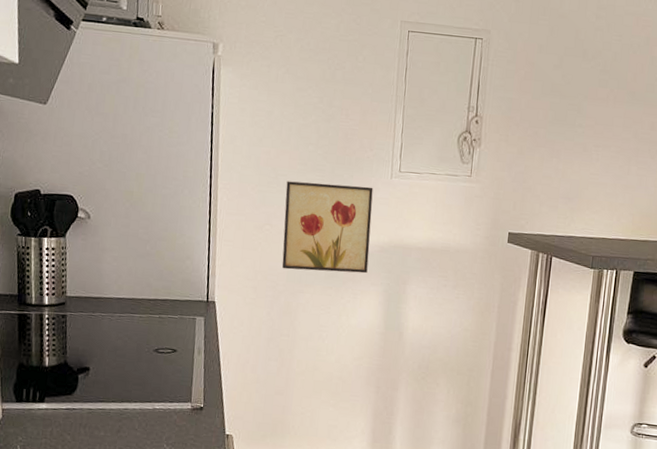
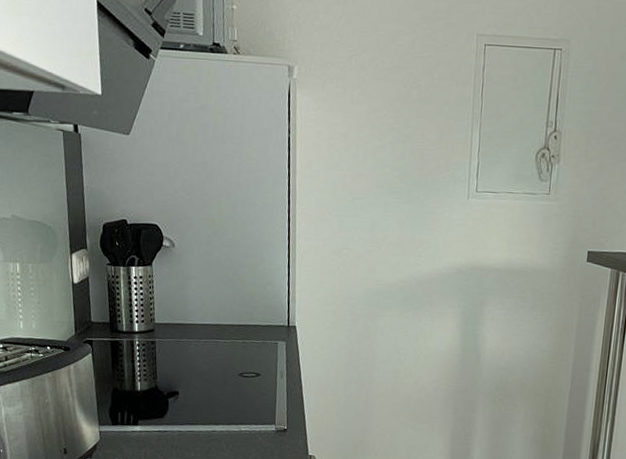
wall art: present [282,181,373,274] -> none [360,204,450,296]

